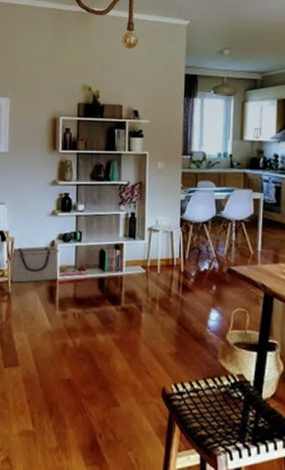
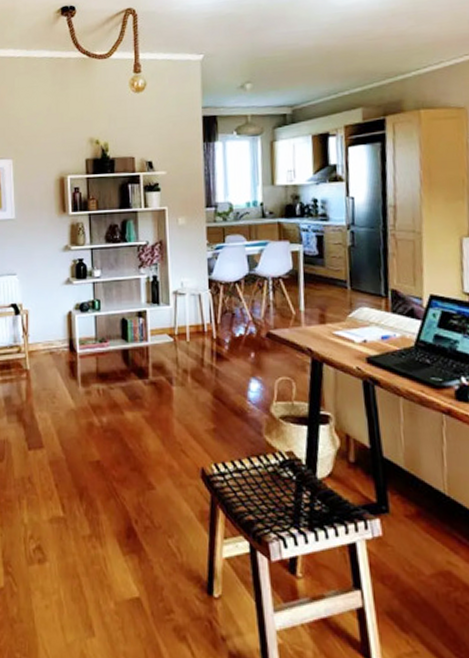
storage bin: present [9,246,59,283] -> none [25,317,77,359]

